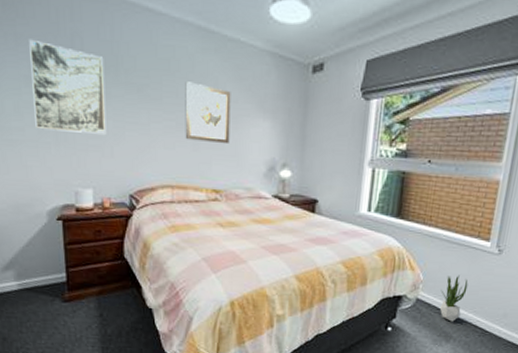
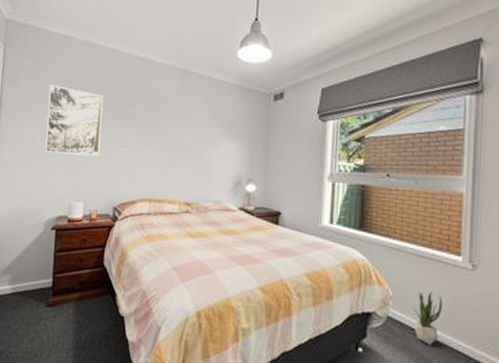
wall art: present [185,82,231,145] -> none [163,112,204,163]

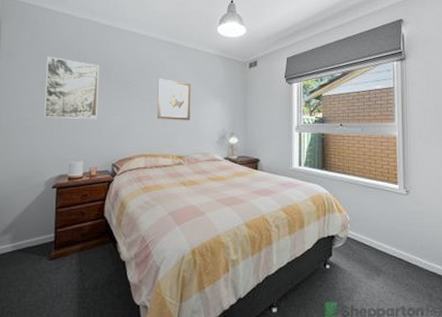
wall art: none [163,112,204,163] -> present [157,78,191,121]
potted plant: present [413,292,443,345] -> none [366,214,387,256]

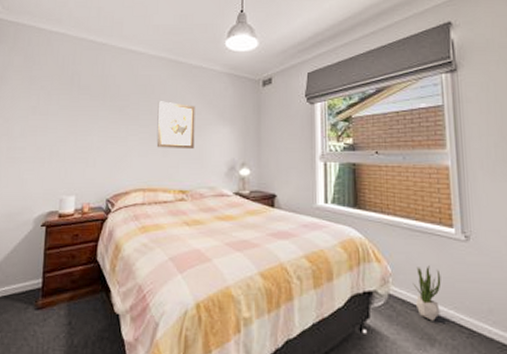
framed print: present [44,56,100,119] -> none [35,79,95,148]
potted plant: none [366,214,387,256] -> present [413,265,441,321]

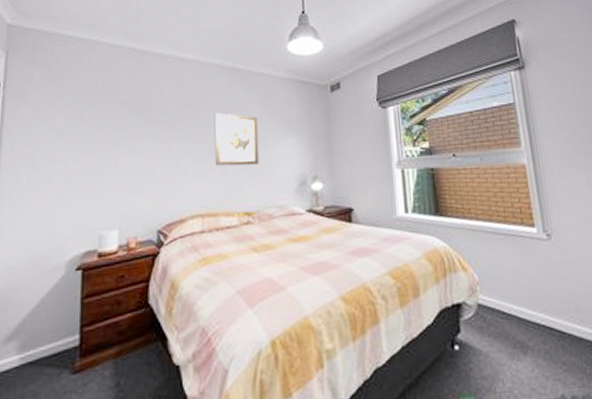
potted plant: present [413,265,441,321] -> none [501,269,530,327]

